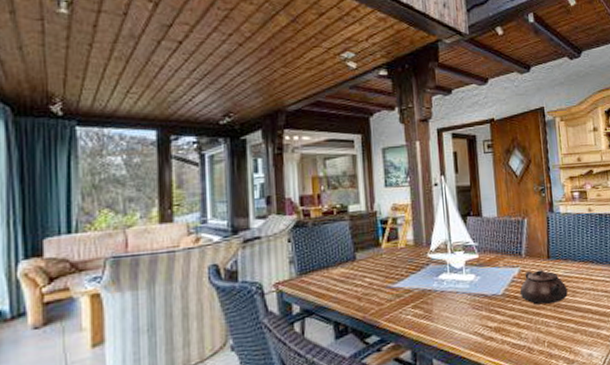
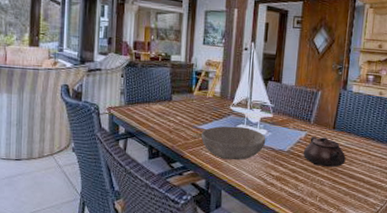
bowl: none [397,275,476,321] -> present [201,126,266,161]

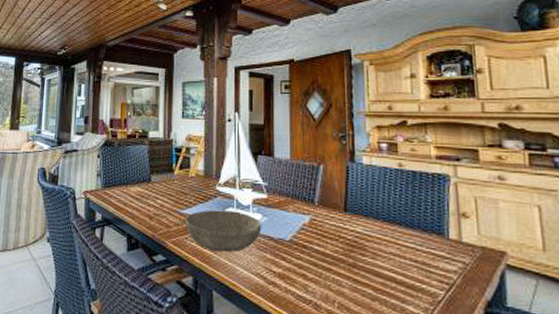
teapot: present [303,136,346,168] -> none [309,221,366,262]

